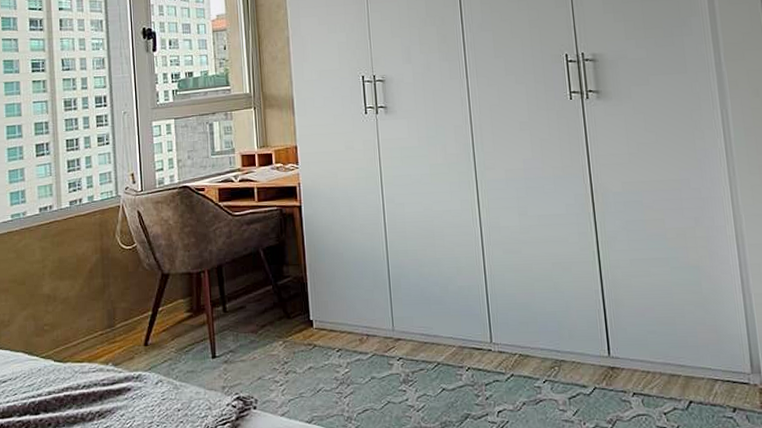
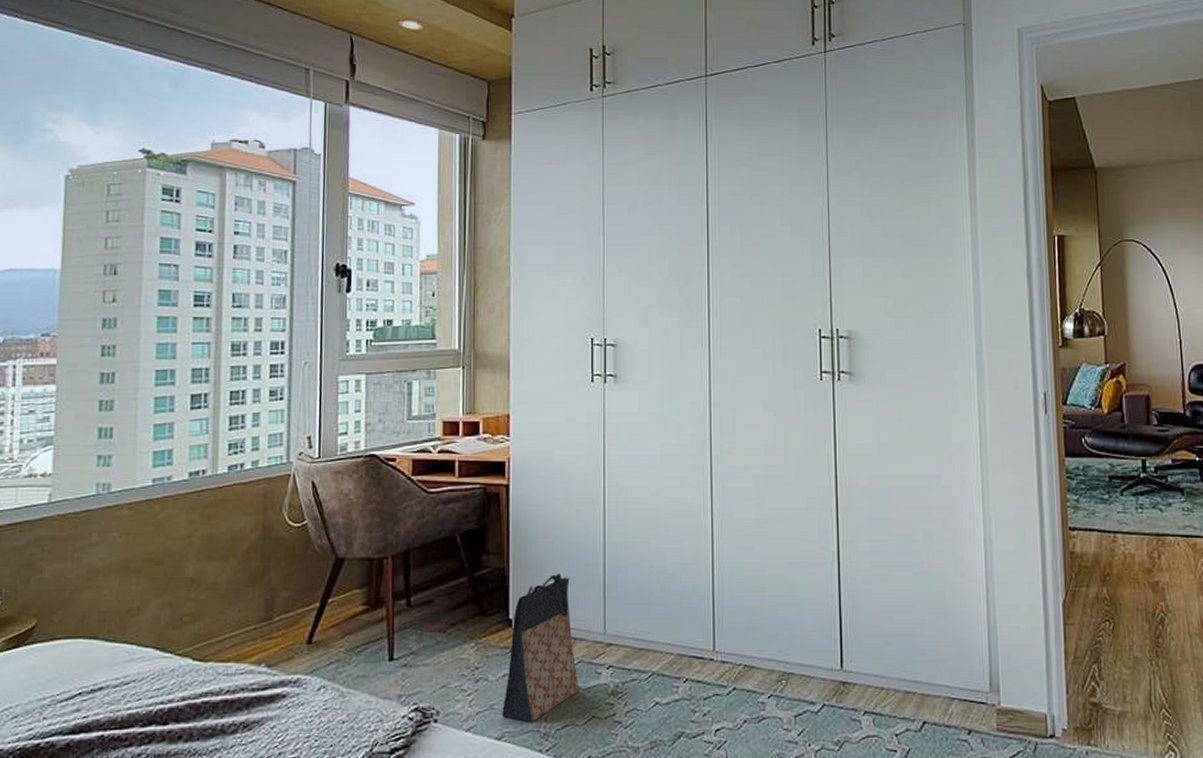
bag: none [310,279,375,408] -> present [502,573,580,723]

